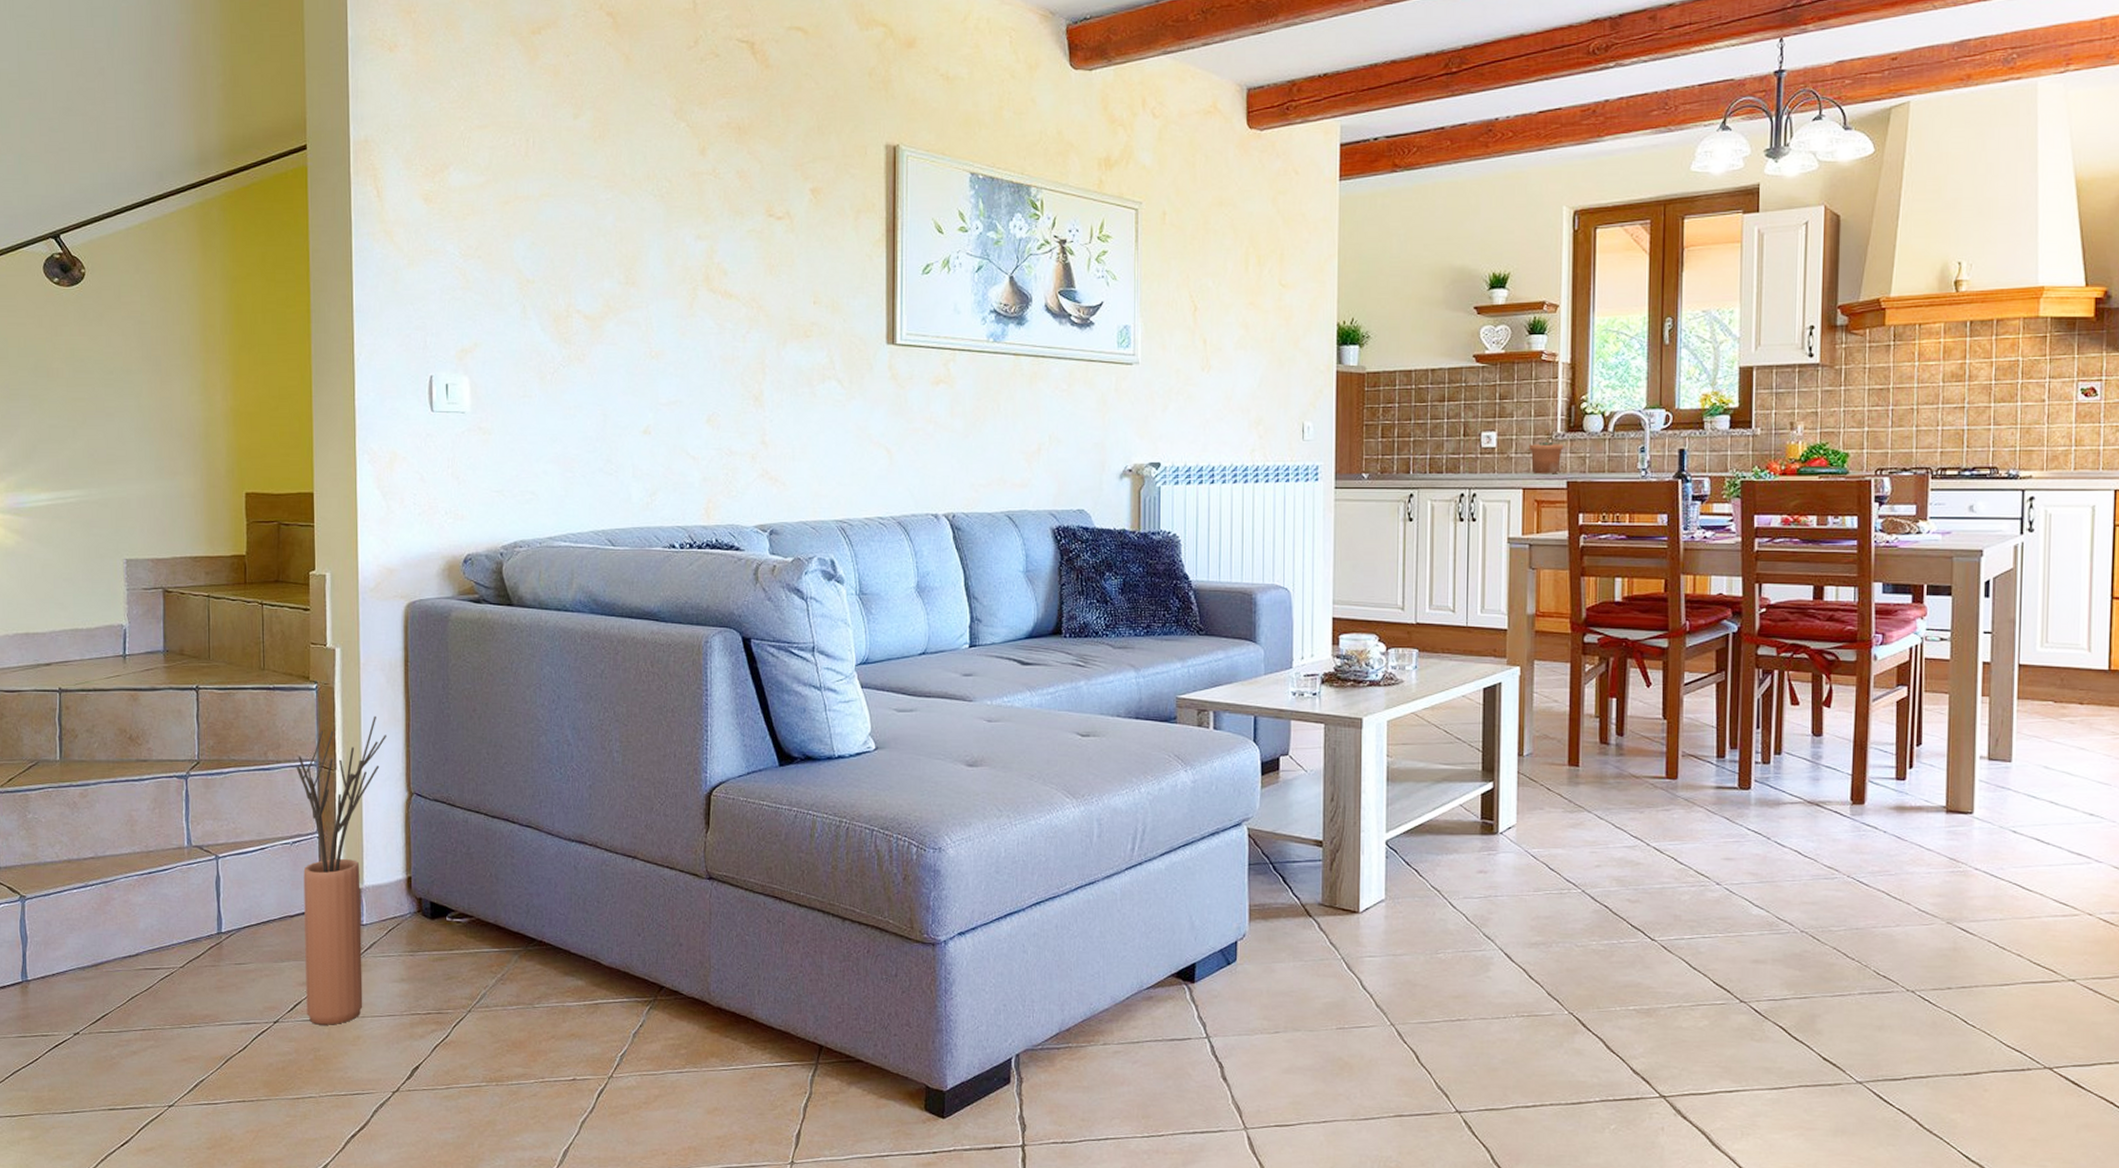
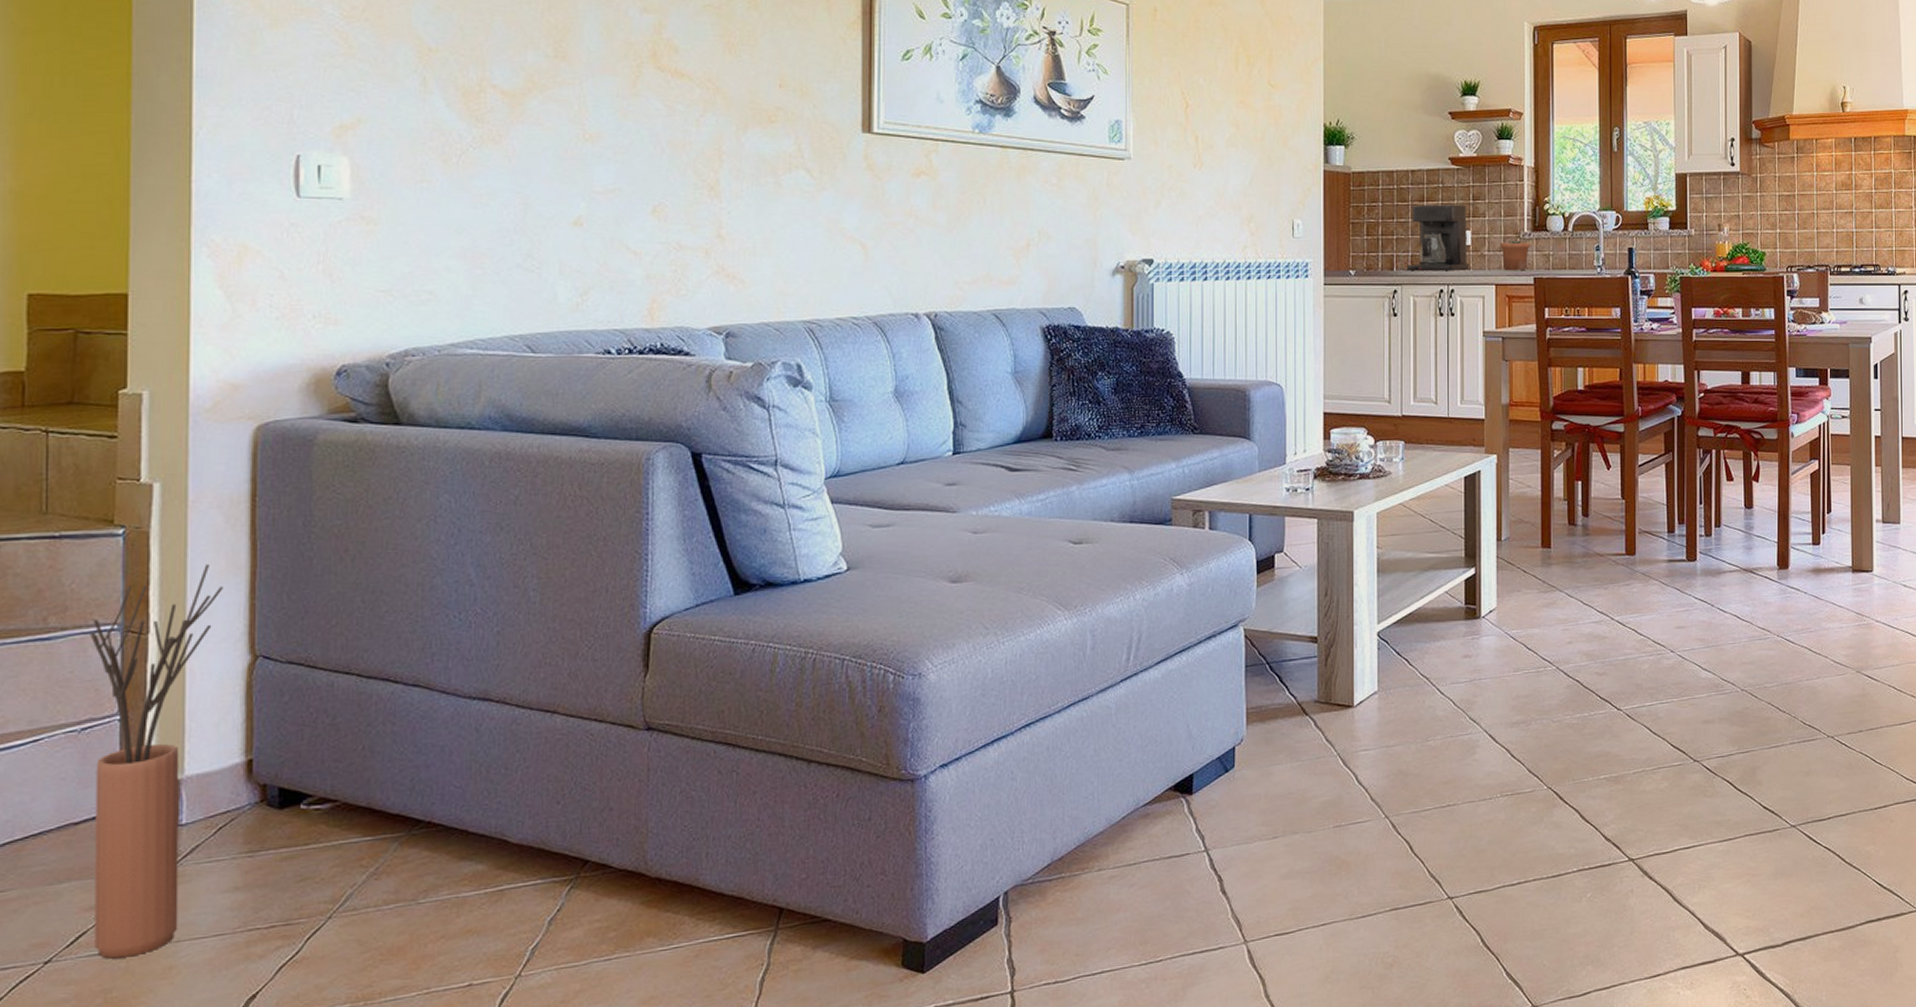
coffee maker: none [1425,404,1494,476] -> present [1407,204,1469,273]

